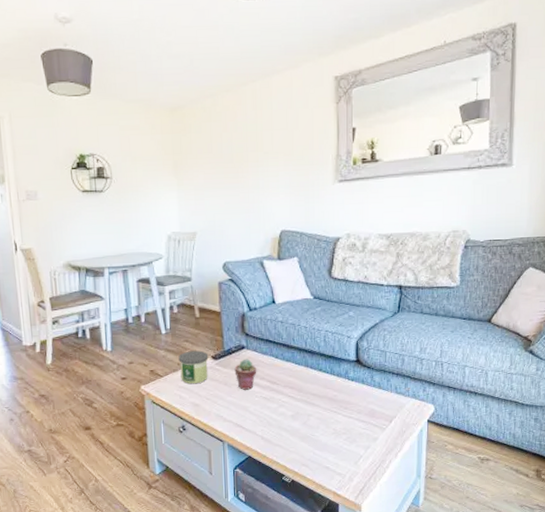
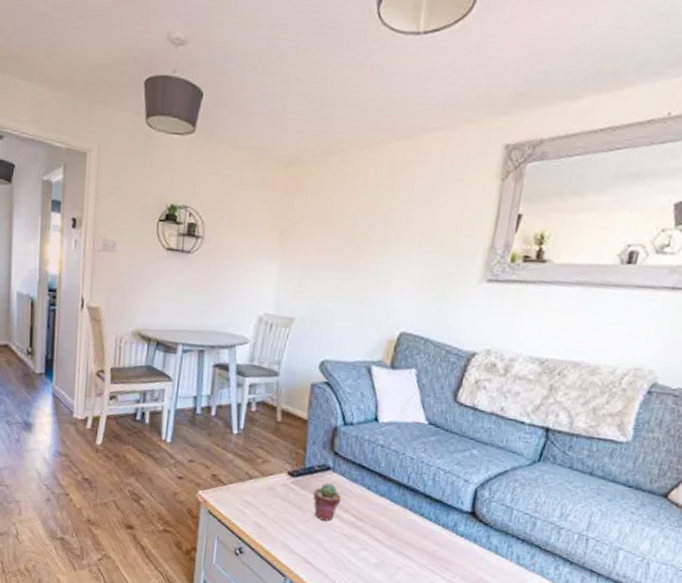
candle: present [178,350,209,384] -> none [247,460,285,502]

